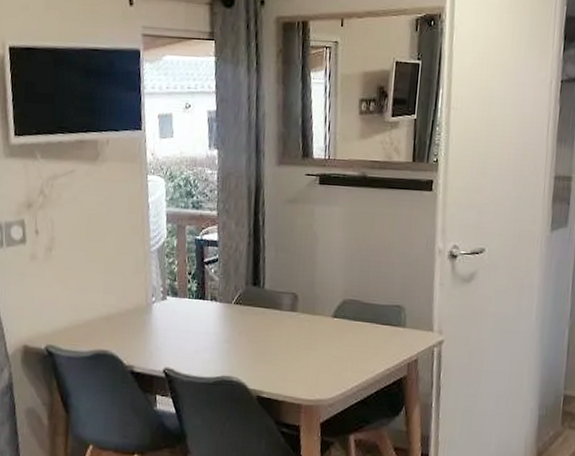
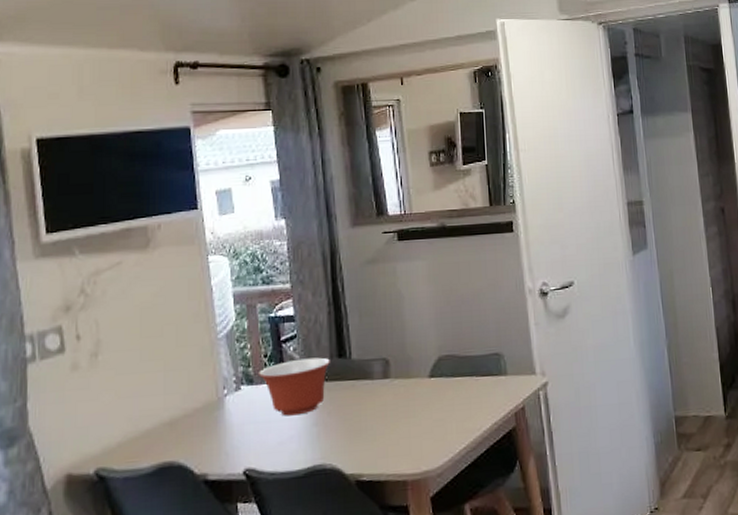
mixing bowl: none [183,281,247,331] -> present [259,357,331,416]

